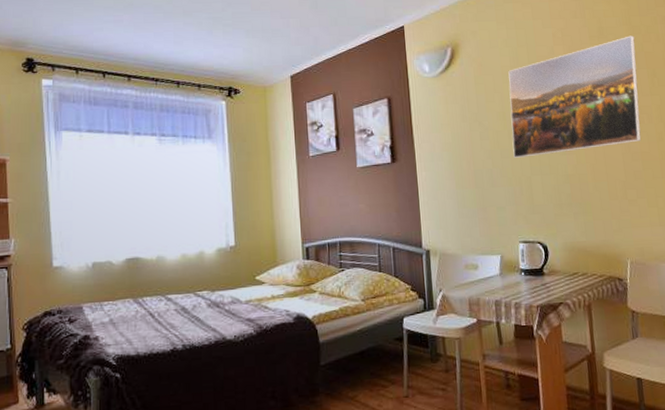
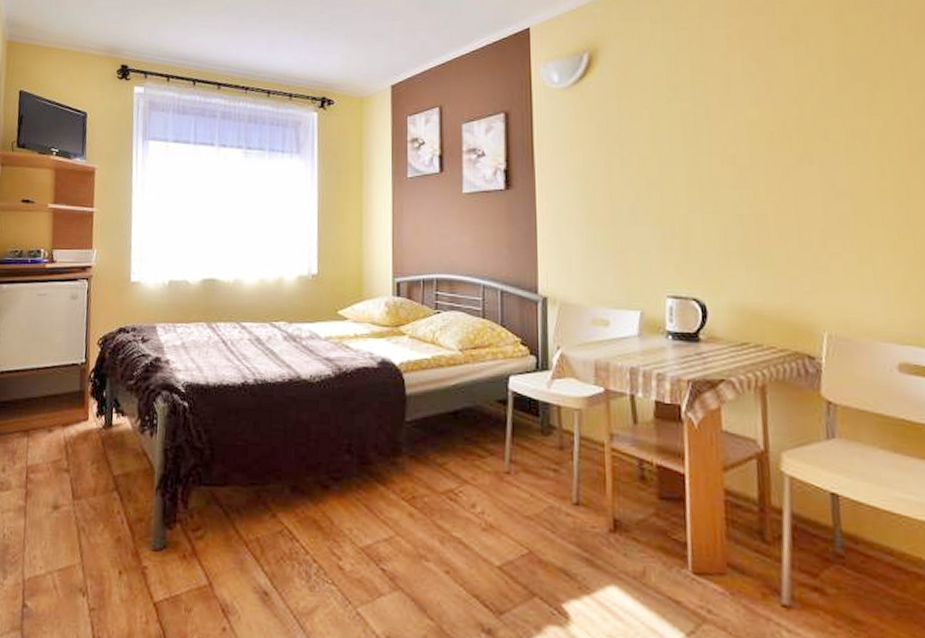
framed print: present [508,35,641,158] -> none [662,37,852,190]

